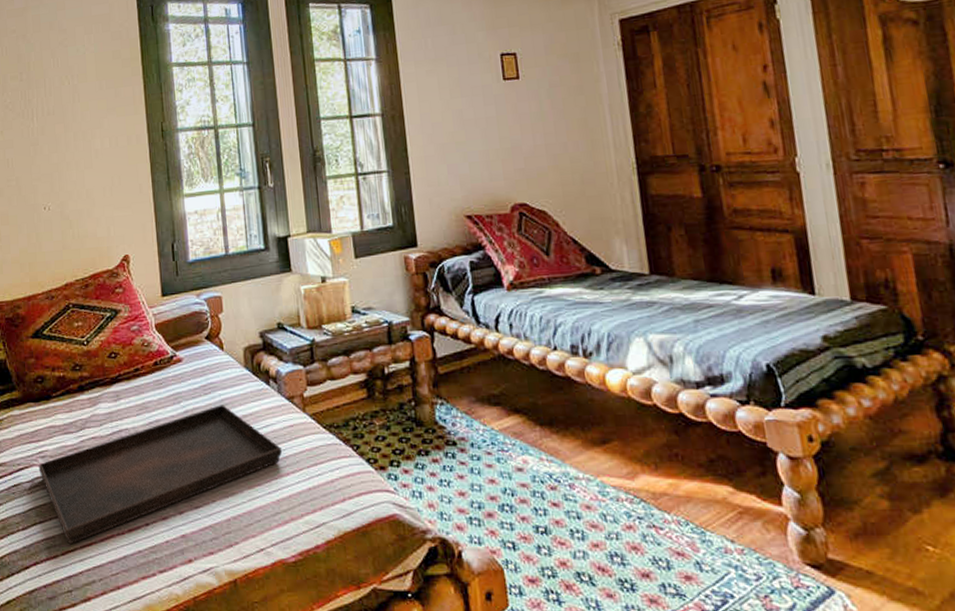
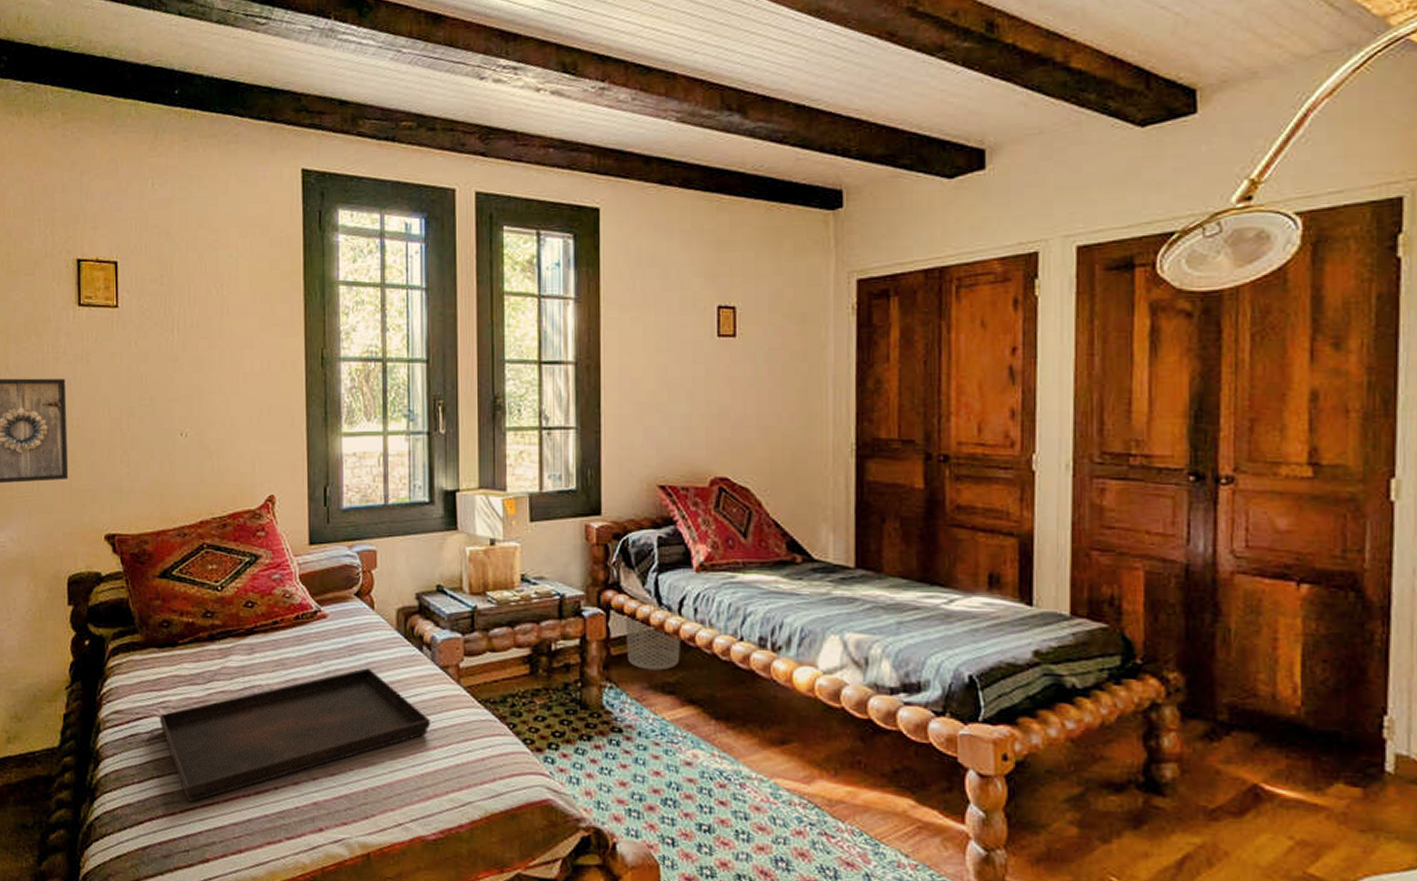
waste bin: none [447,335,502,385] -> present [625,614,680,671]

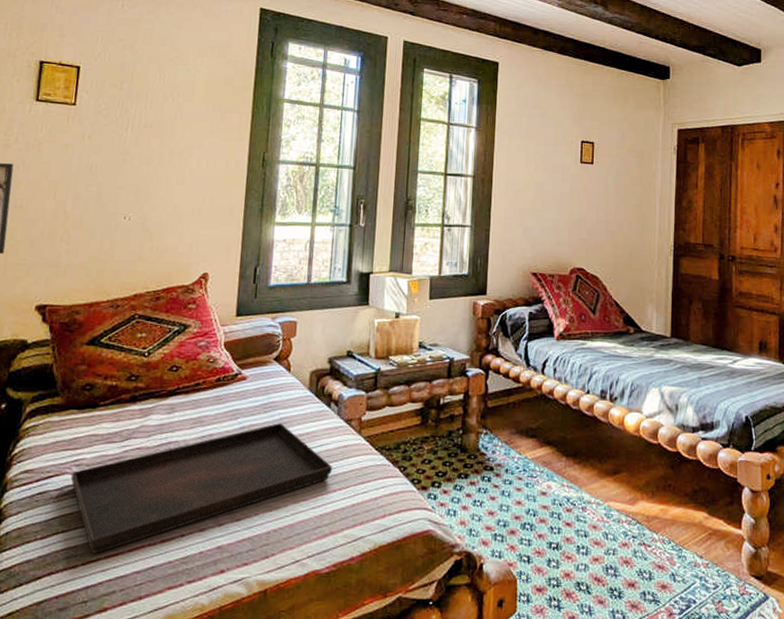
waste bin: present [625,614,680,671] -> none [500,374,542,419]

